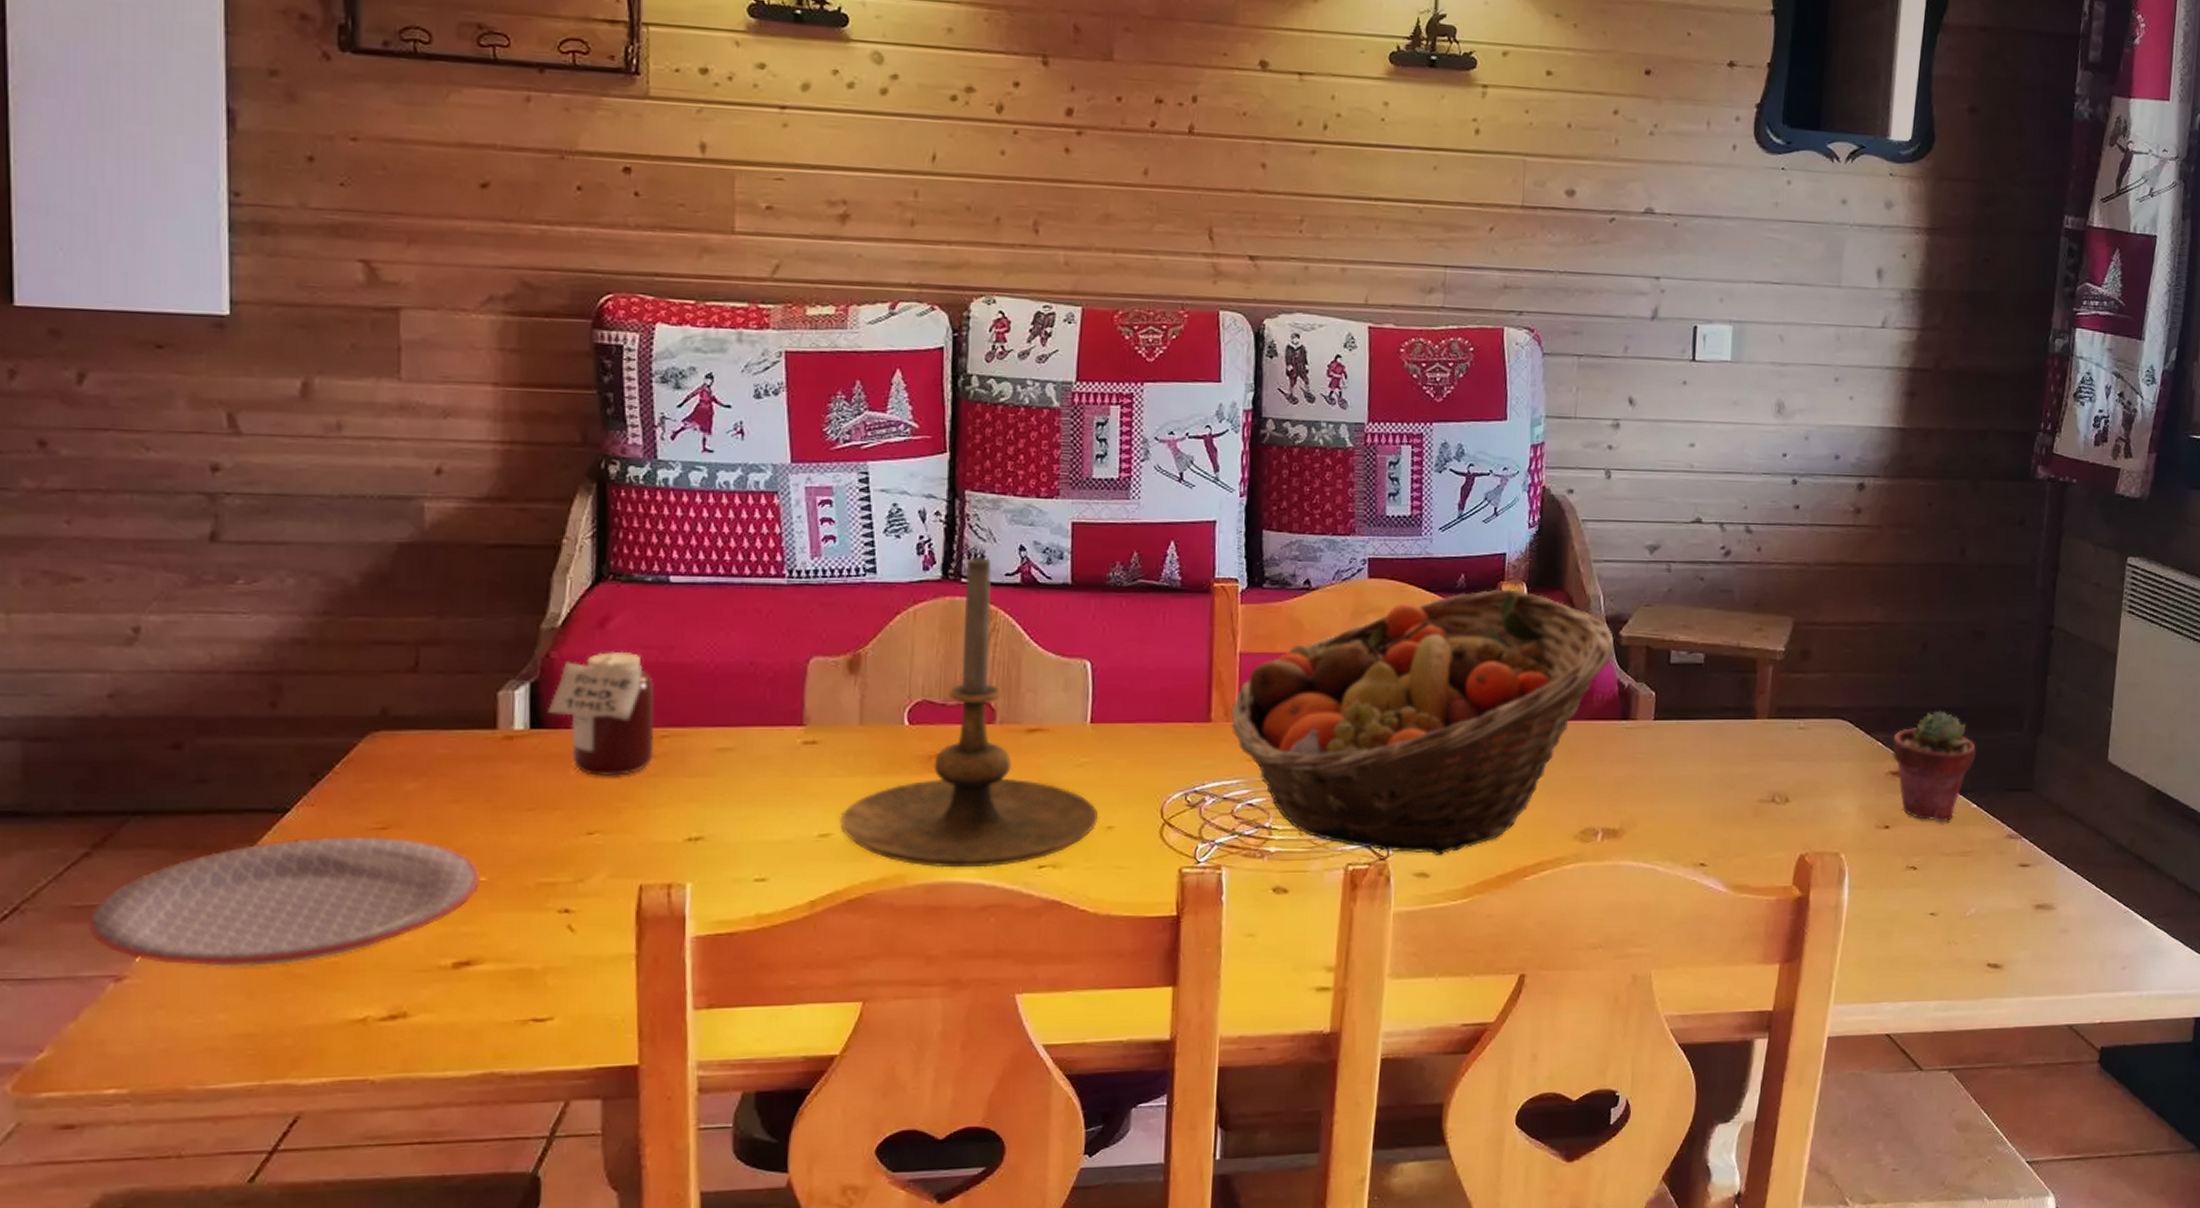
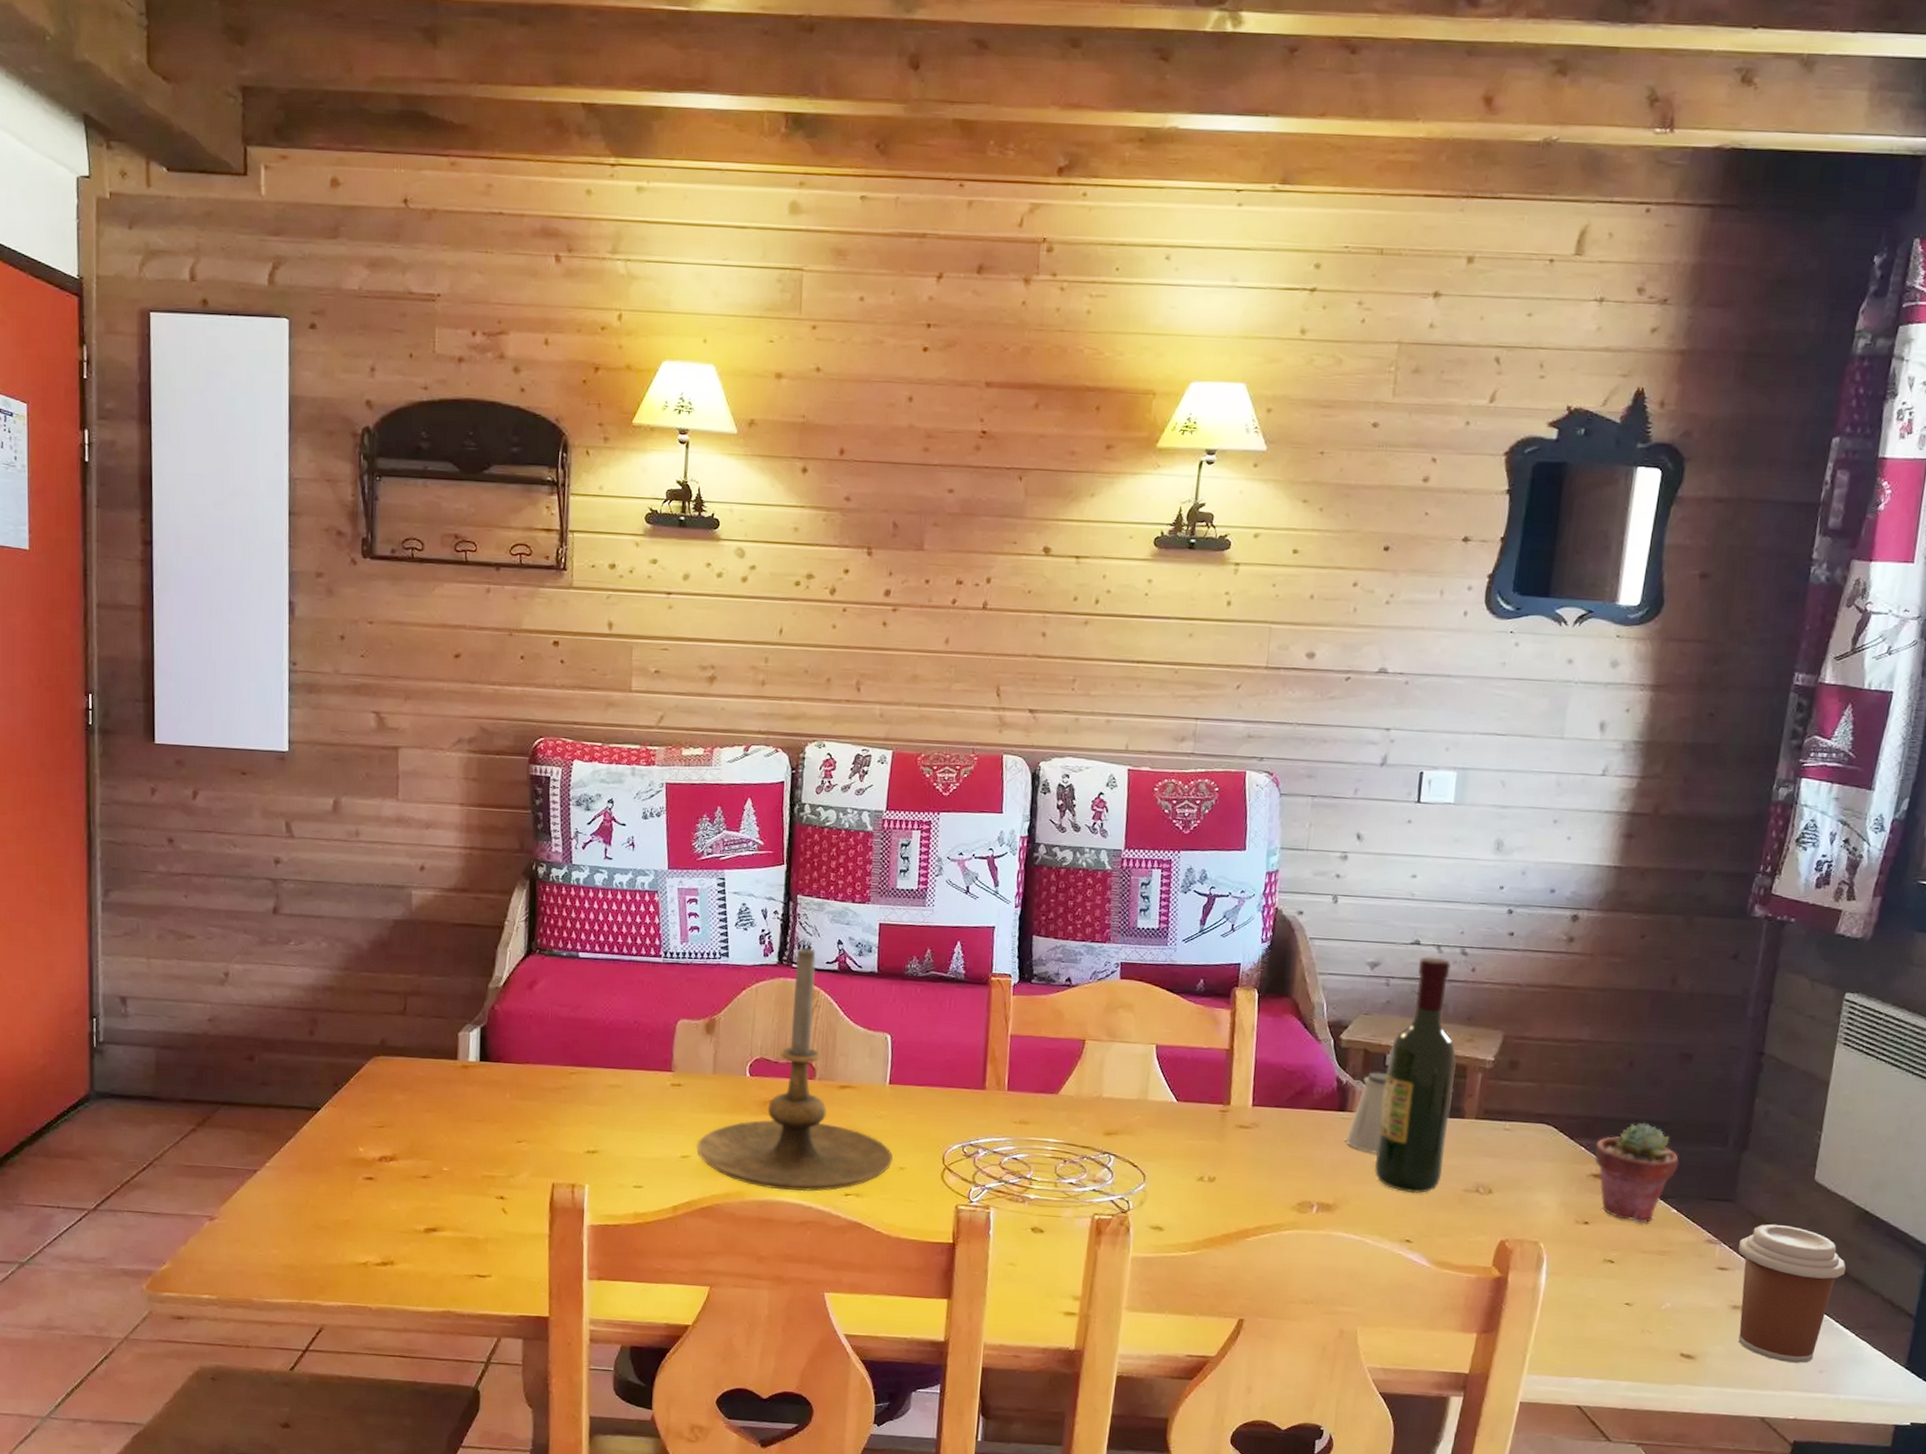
plate: present [88,836,481,967] -> none [194,1129,444,1219]
jar: present [548,651,654,776] -> none [492,1006,566,1101]
fruit basket: present [1230,589,1615,855] -> none [1001,993,1335,1213]
saltshaker: none [1630,672,1672,766] -> present [1345,1072,1387,1153]
wine bottle: none [1663,536,1746,810] -> present [1374,956,1457,1194]
coffee cup: none [2039,813,2142,962] -> present [1738,1224,1846,1363]

